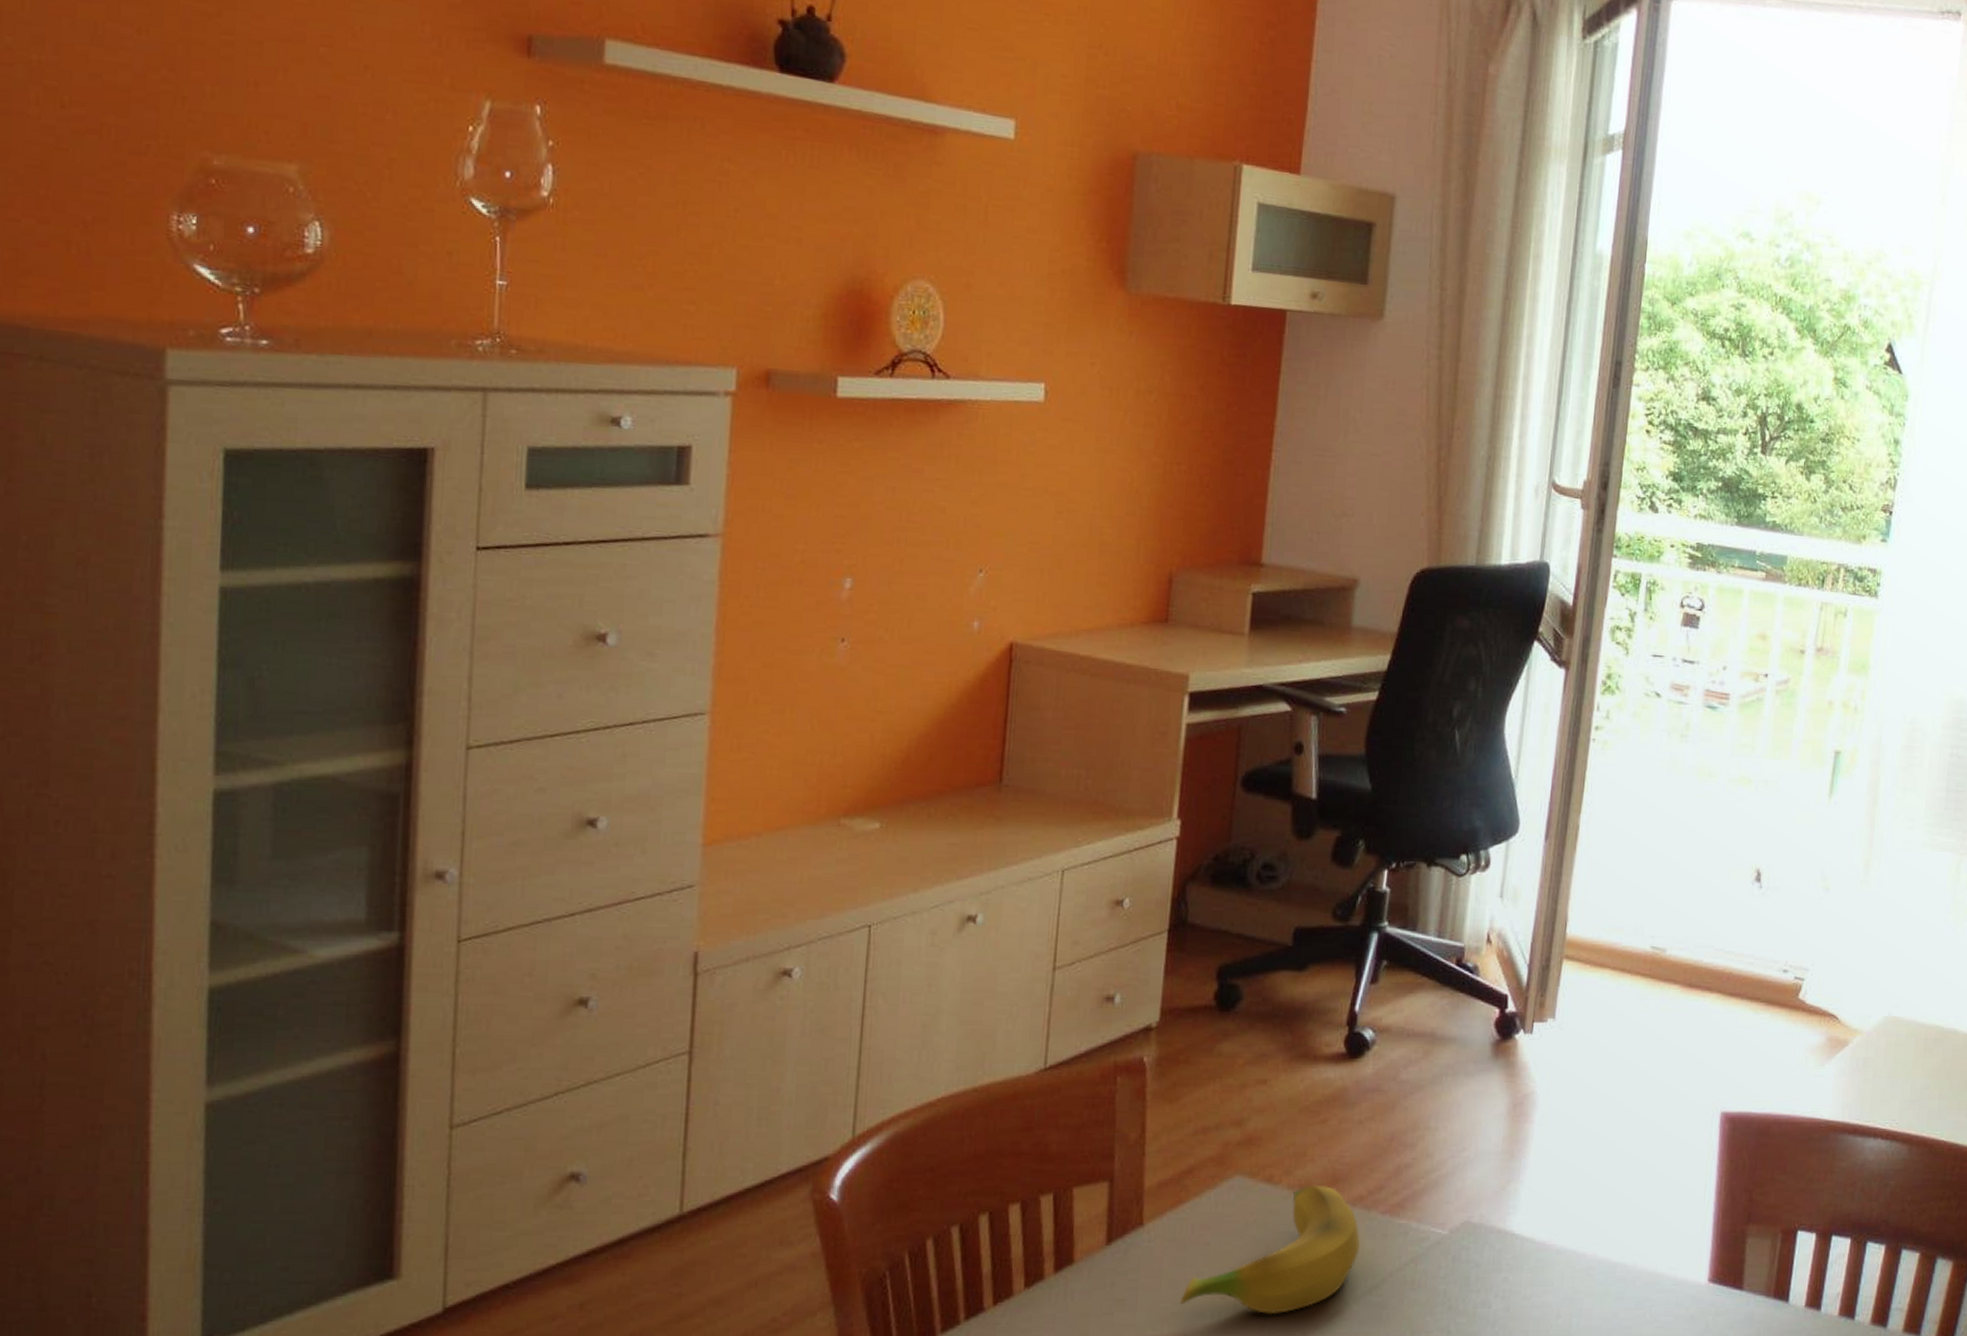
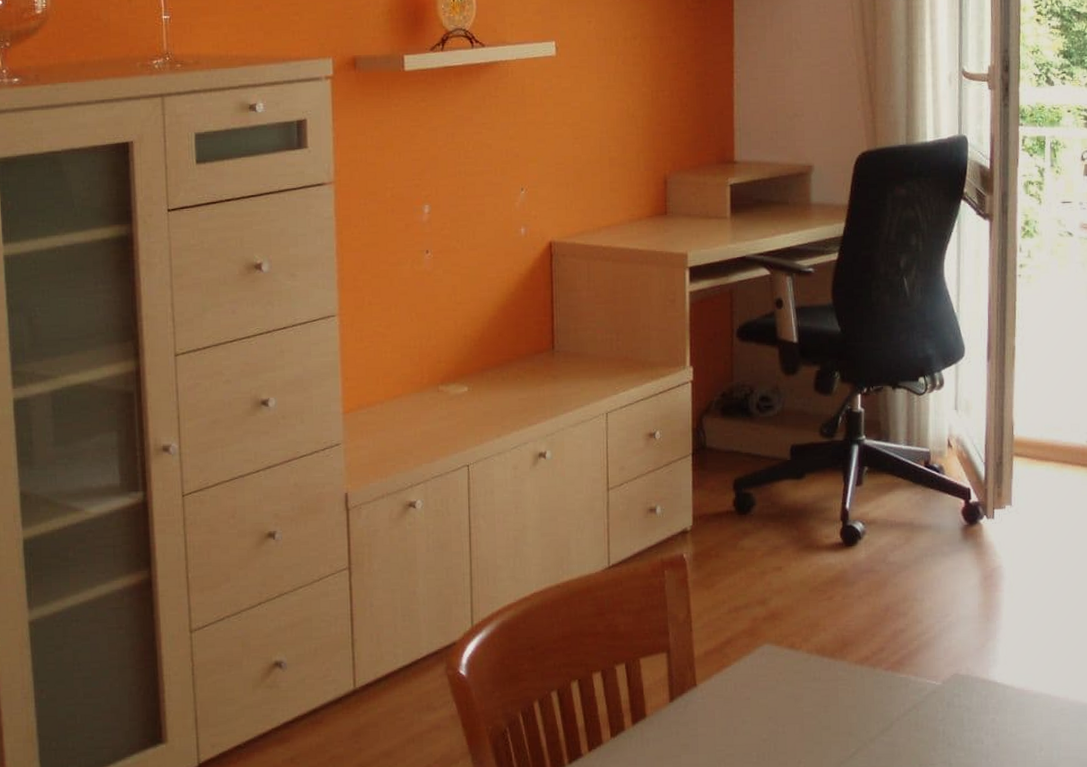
banana: present [1180,1184,1361,1315] -> none [732,649,871,754]

